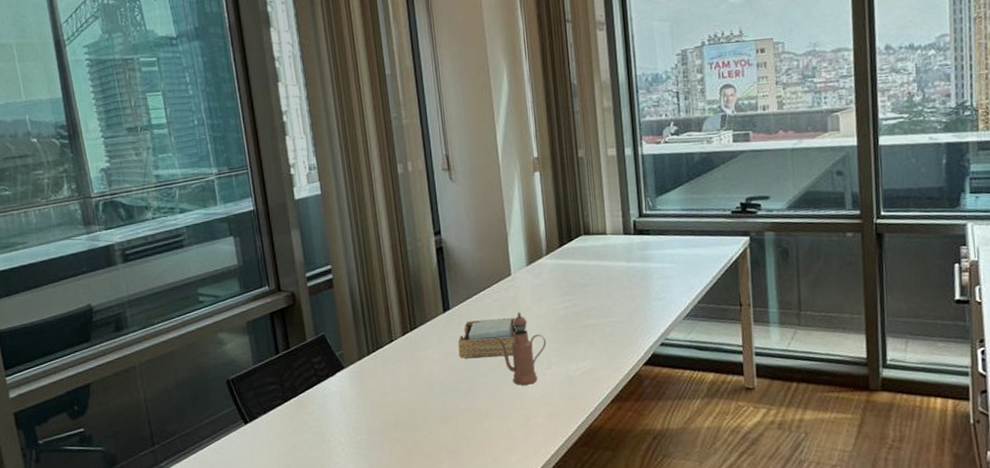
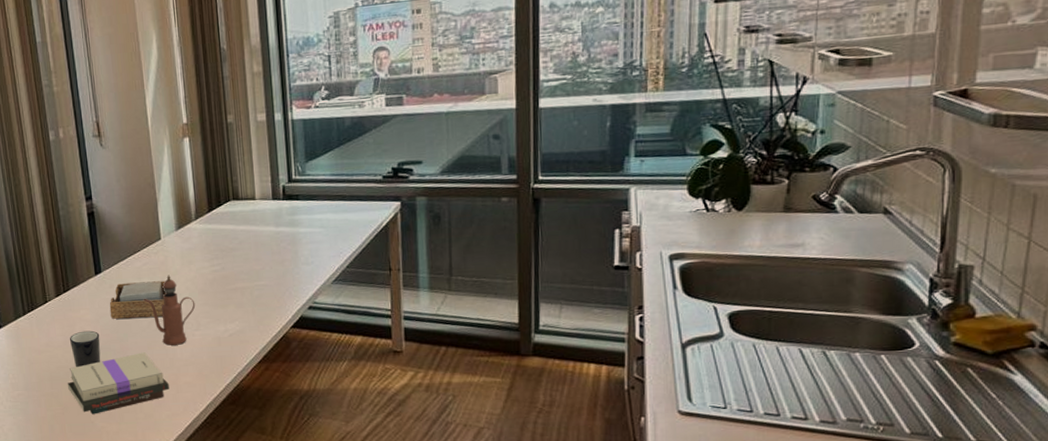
books: none [412,393,520,460] -> present [67,352,169,414]
mug: none [416,370,449,410] -> present [70,330,101,368]

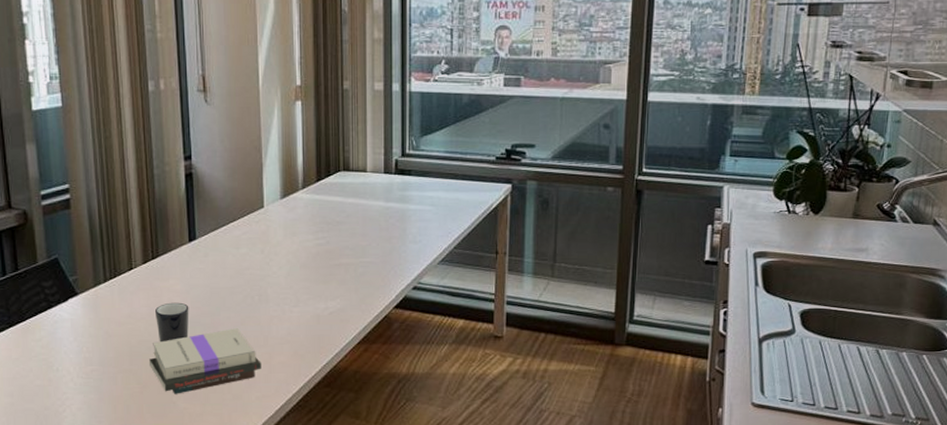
napkin holder: present [109,281,167,319] -> none [202,252,266,291]
coffeepot: present [143,275,196,346] -> none [240,246,296,322]

